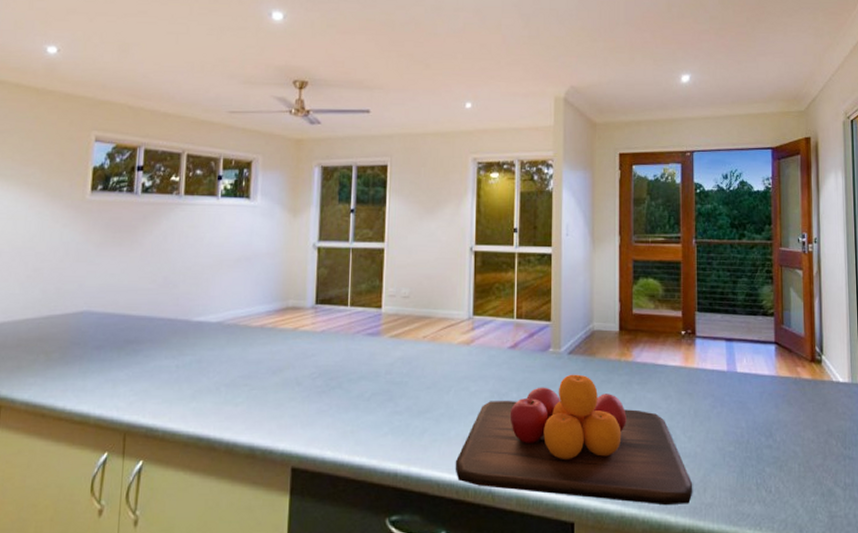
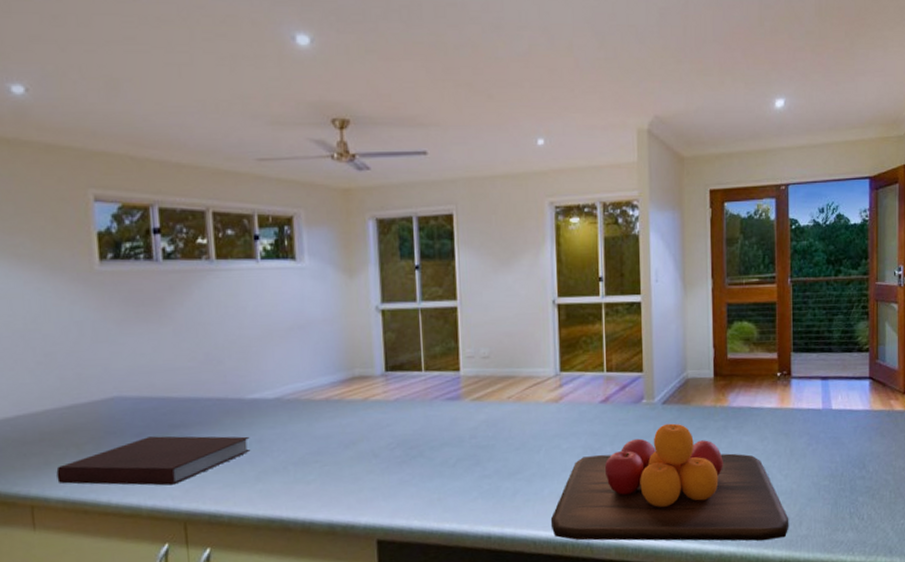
notebook: none [25,350,191,397] -> present [56,436,251,486]

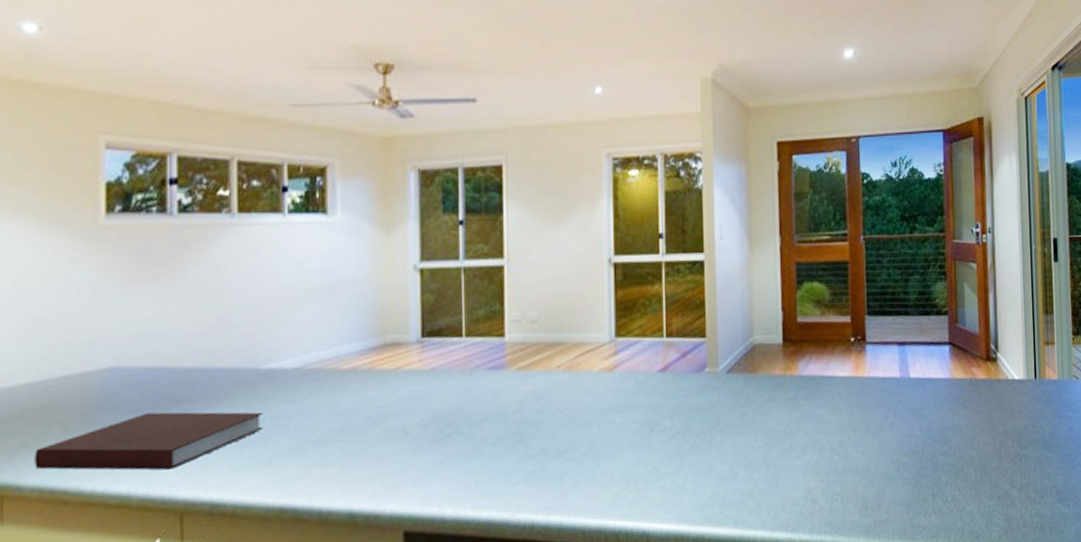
chopping board: present [550,423,789,541] -> none [602,394,867,530]

